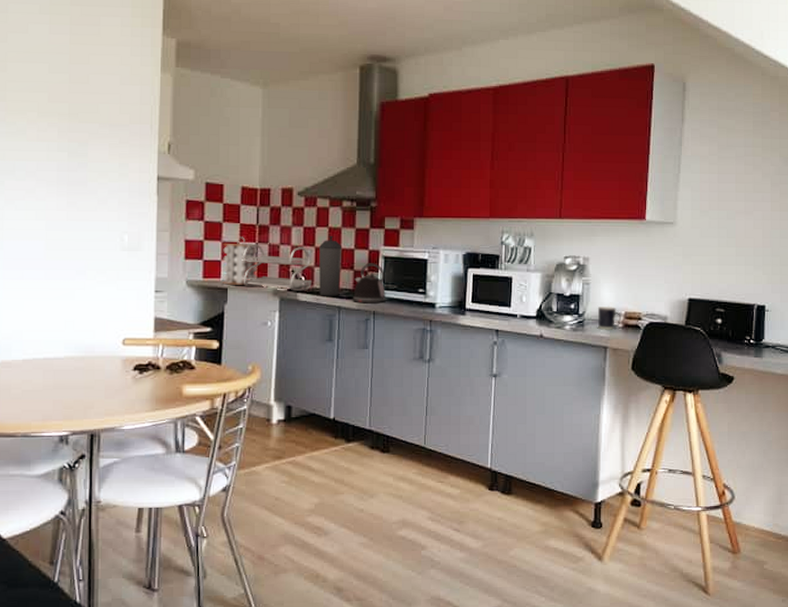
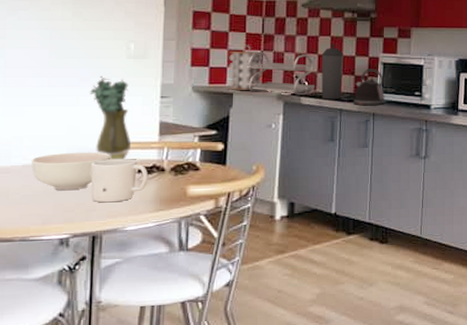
bowl: none [30,347,107,387] -> present [30,151,110,191]
vase: none [86,268,127,357] -> present [90,75,132,161]
mug: none [88,356,143,400] -> present [90,159,148,203]

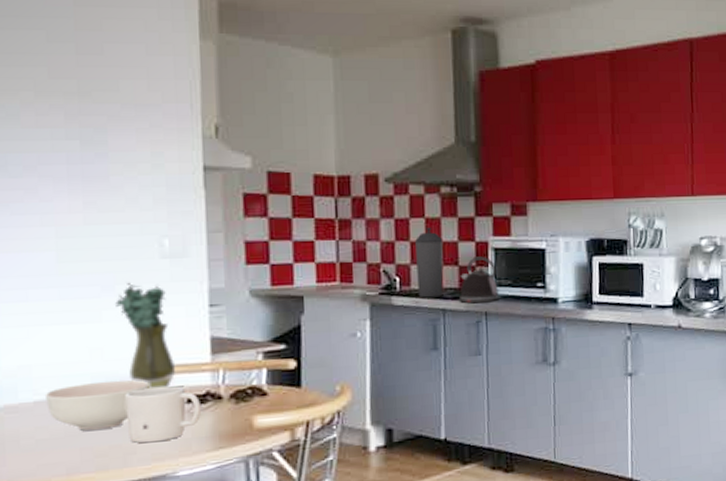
spice rack: present [227,45,263,91] -> none [294,234,341,293]
dish rack: present [247,52,315,95] -> none [319,241,409,295]

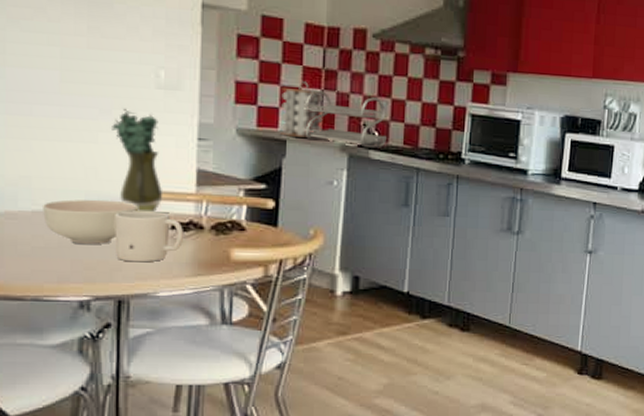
spice rack: none [294,234,341,293] -> present [279,81,324,139]
dish rack: none [319,241,409,295] -> present [304,90,387,149]
canister: present [415,227,444,298] -> none [395,86,424,156]
kettle: present [460,256,499,304] -> none [434,120,473,167]

